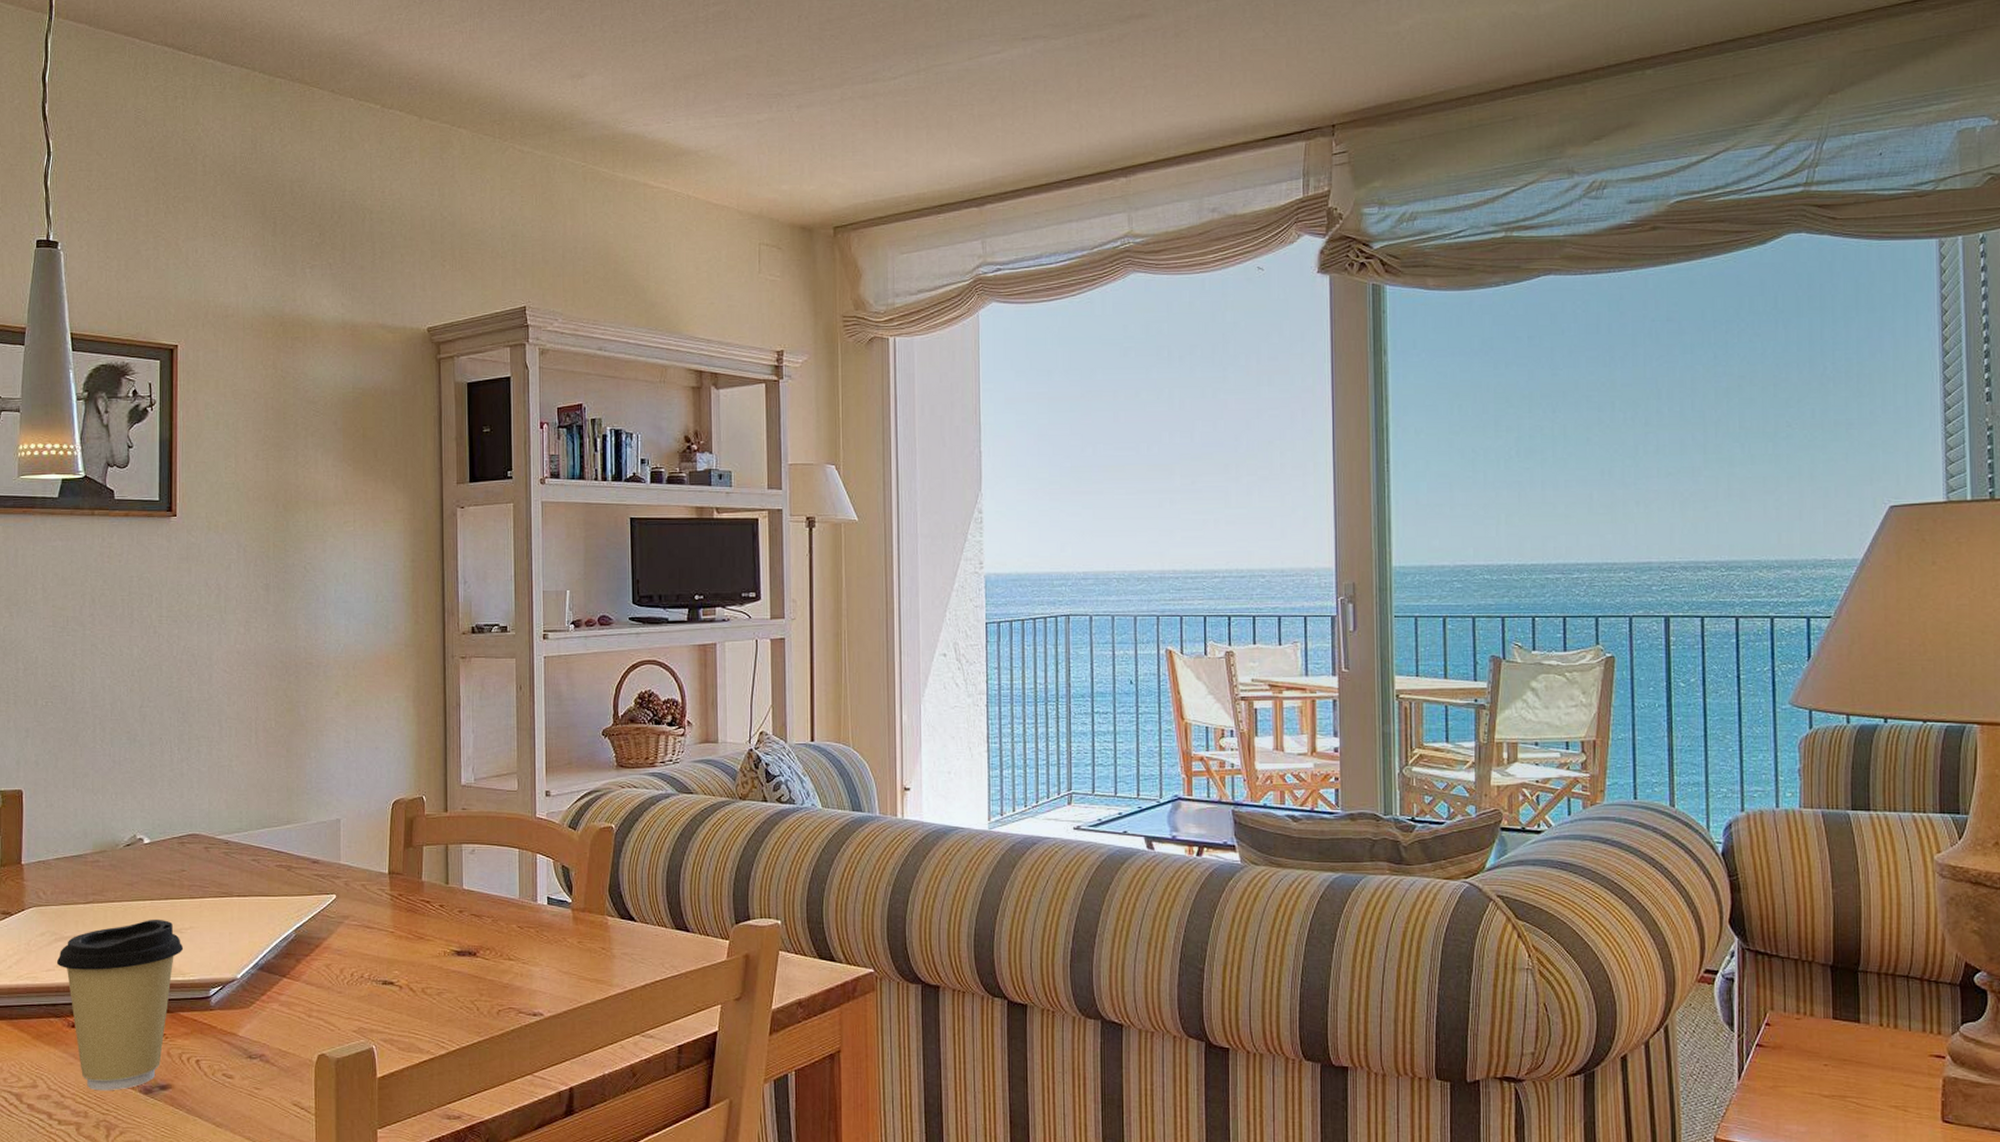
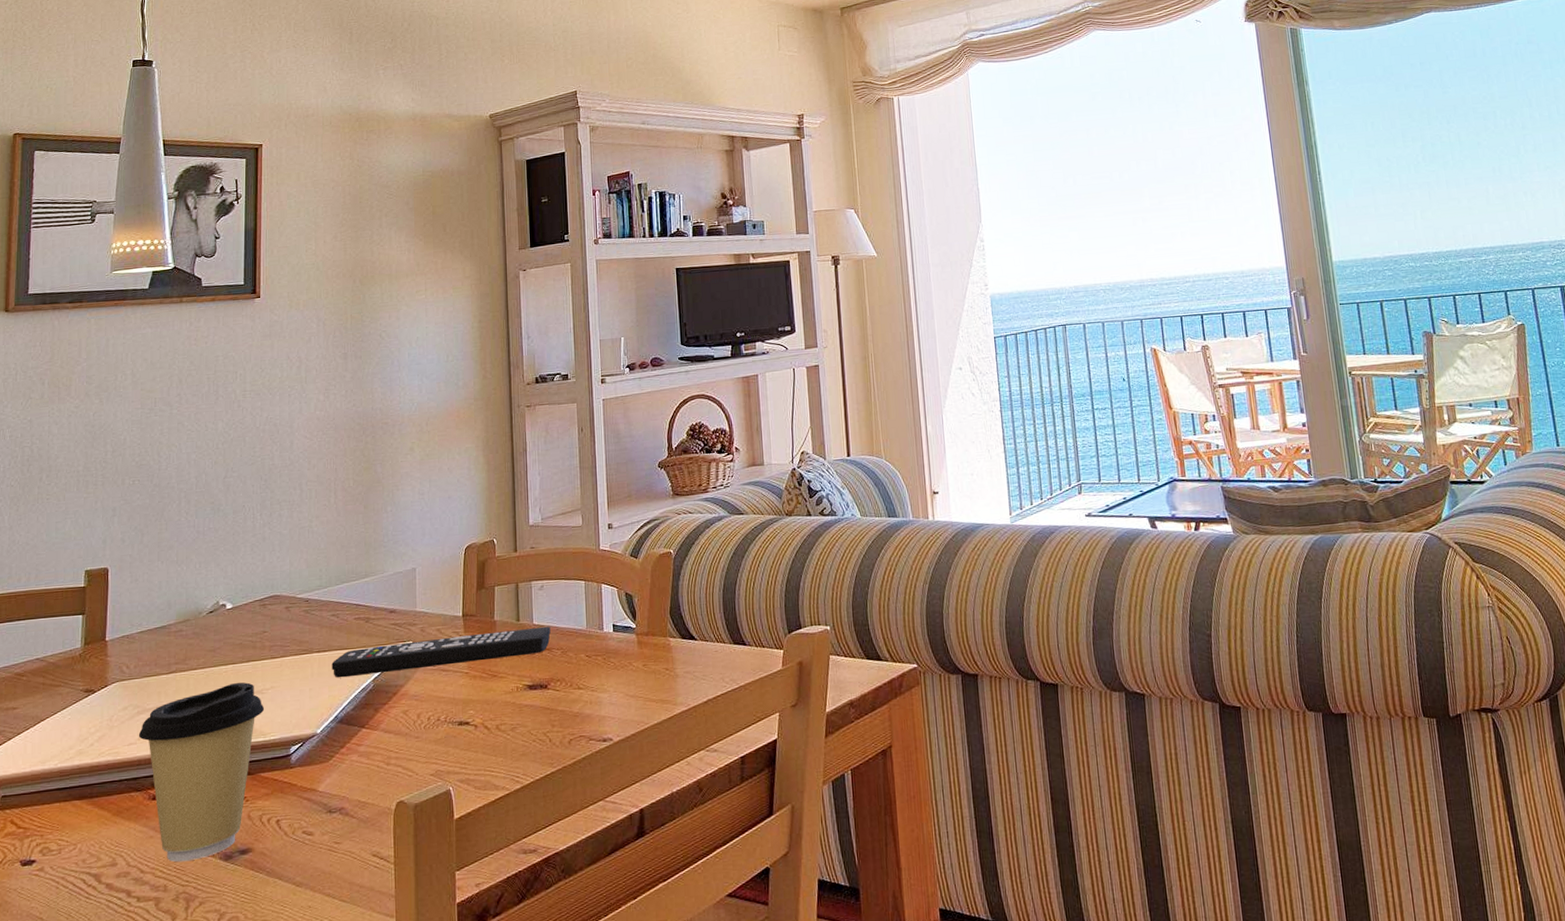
remote control: none [252,892,481,925] -> present [331,626,551,678]

